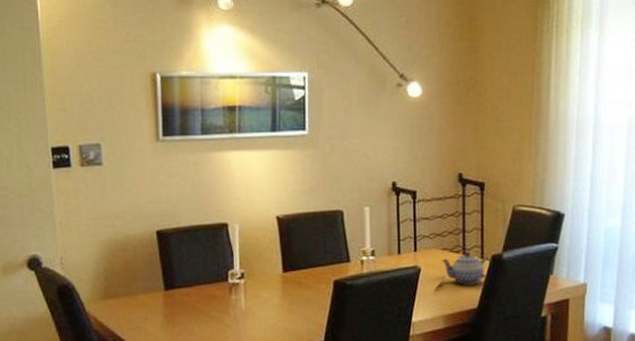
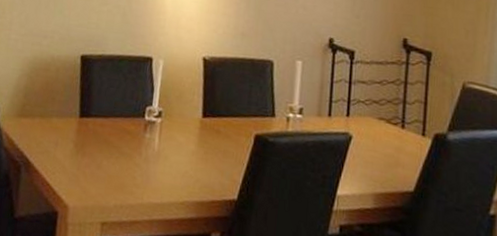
teapot: present [440,251,492,285] -> none [375,125,435,164]

